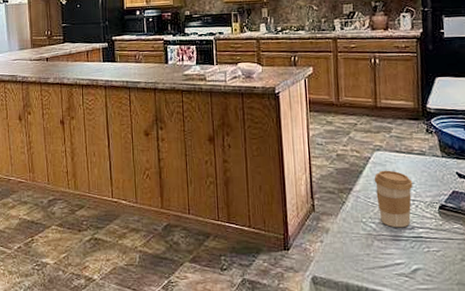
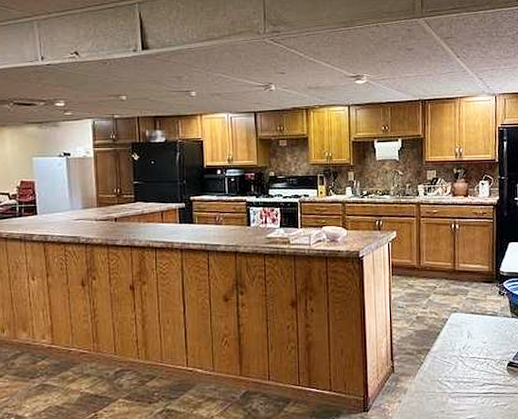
coffee cup: present [374,170,413,228] -> none [450,331,485,385]

